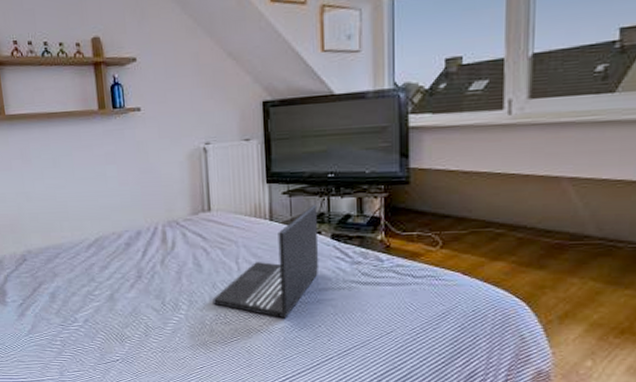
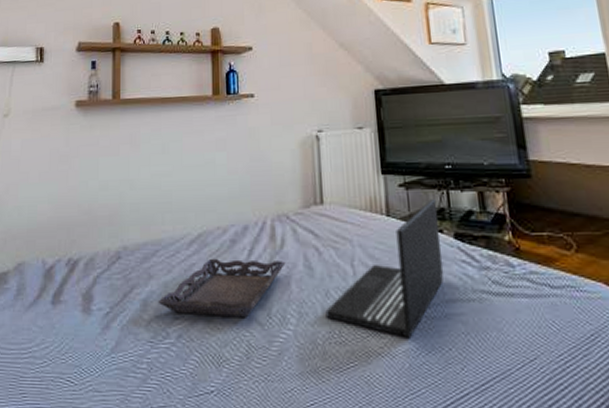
tray: none [64,258,177,306] -> present [158,258,286,318]

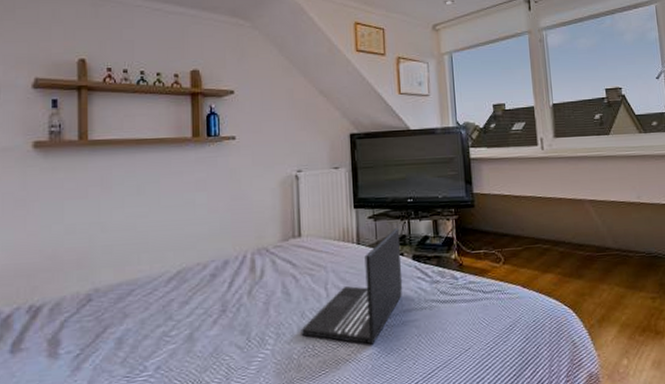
tray: present [158,258,286,318] -> none [134,289,265,348]

